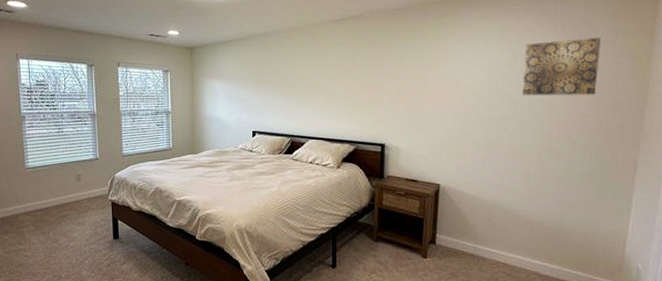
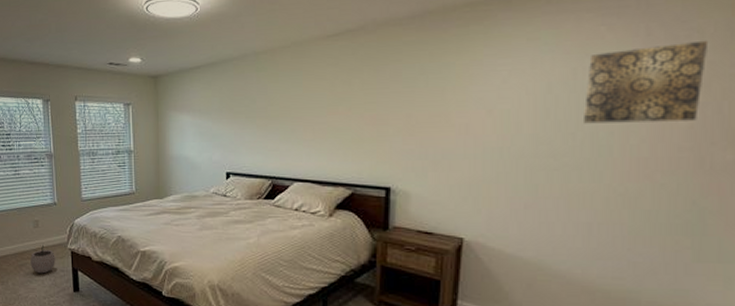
plant pot: none [72,196,96,224] -> present [30,244,55,274]

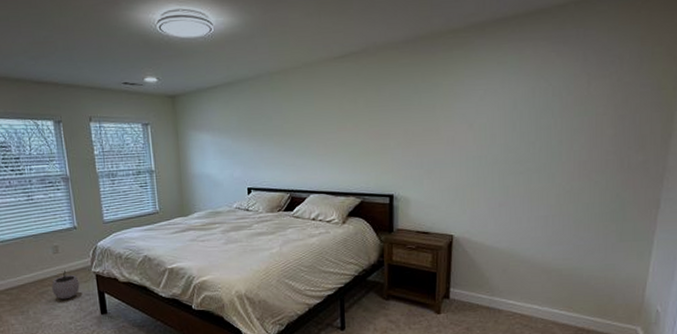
wall art: present [584,40,707,124] -> none [541,65,625,134]

